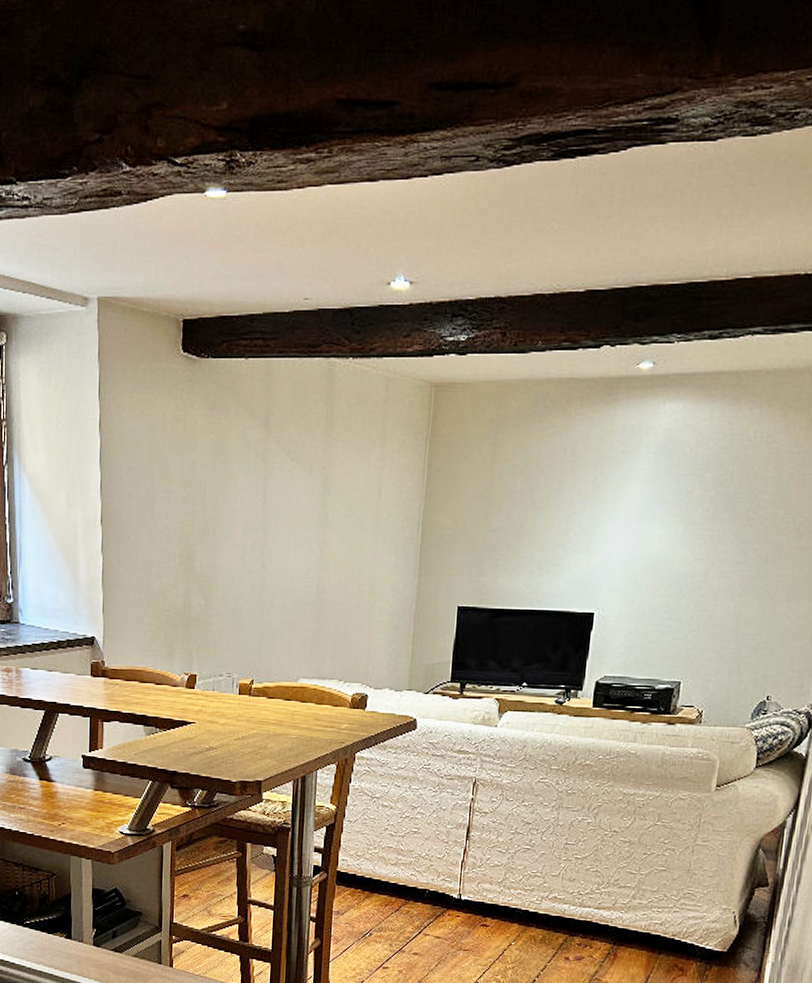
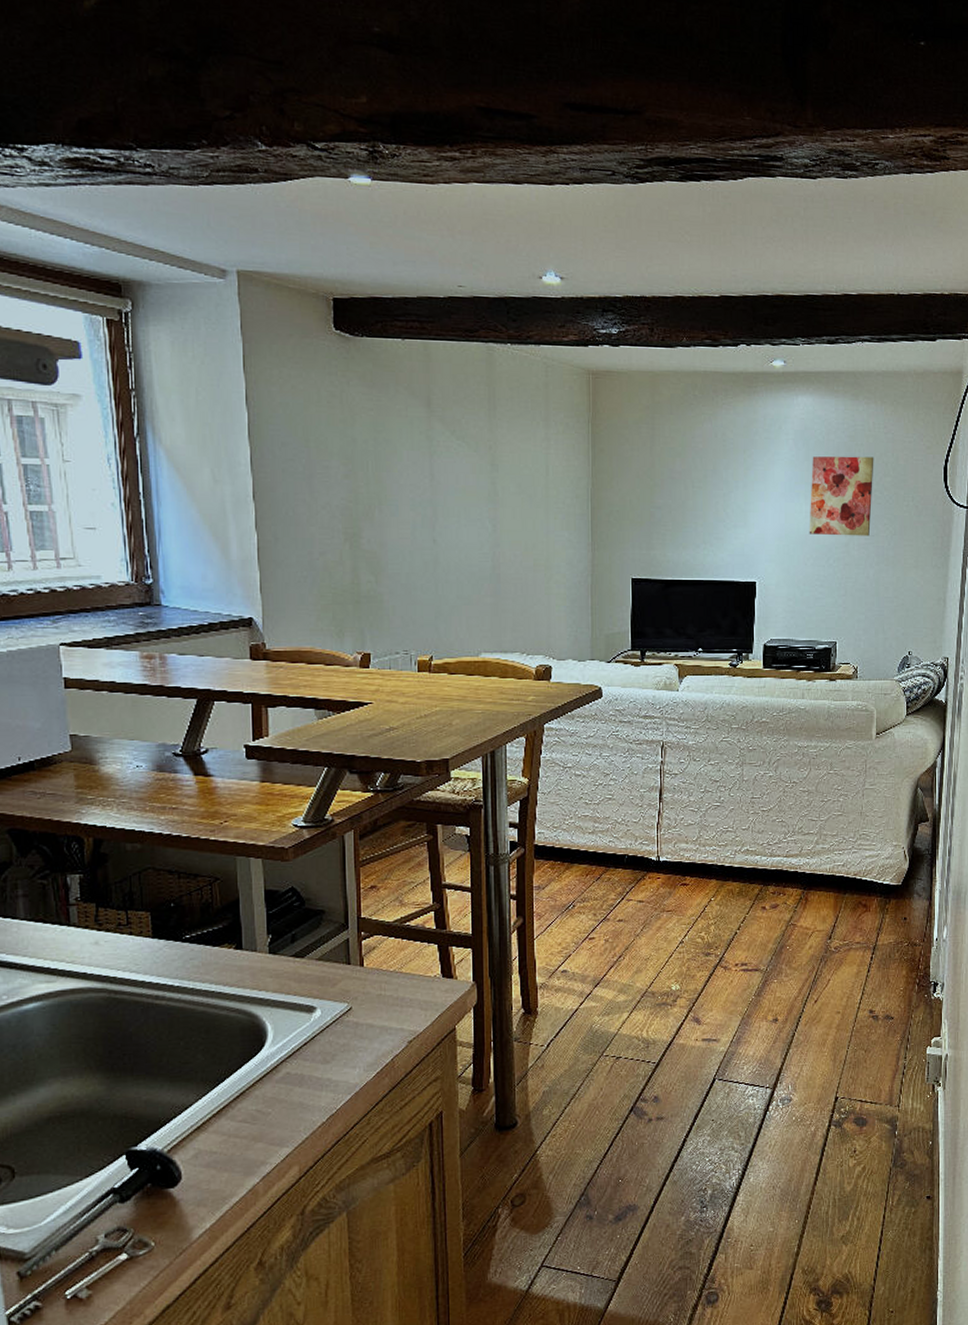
wall art: none [661,471,751,564] -> present [809,456,874,536]

